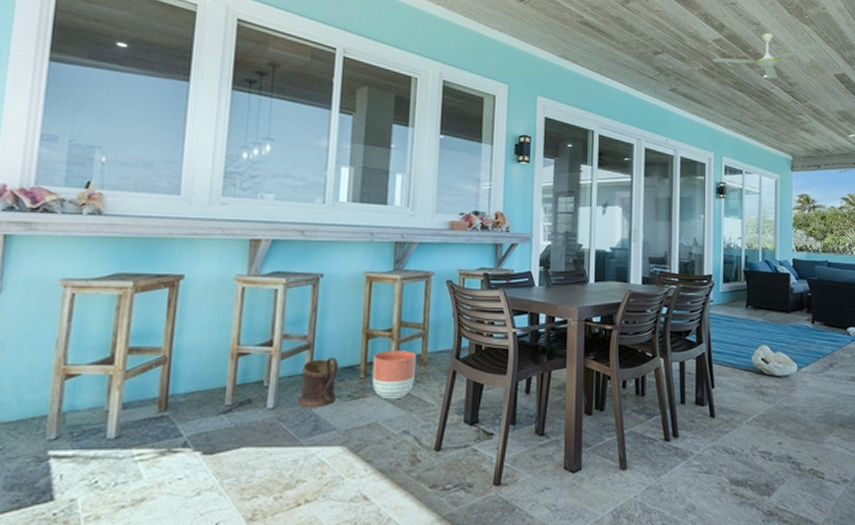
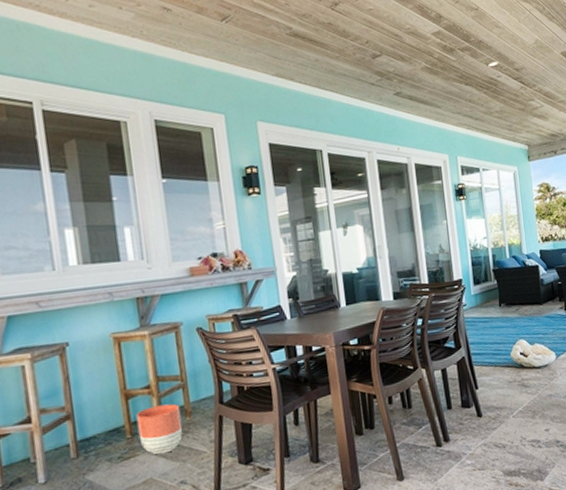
bucket: present [298,358,339,407] -> none [66,423,107,476]
ceiling fan: present [712,32,822,79] -> none [434,16,545,67]

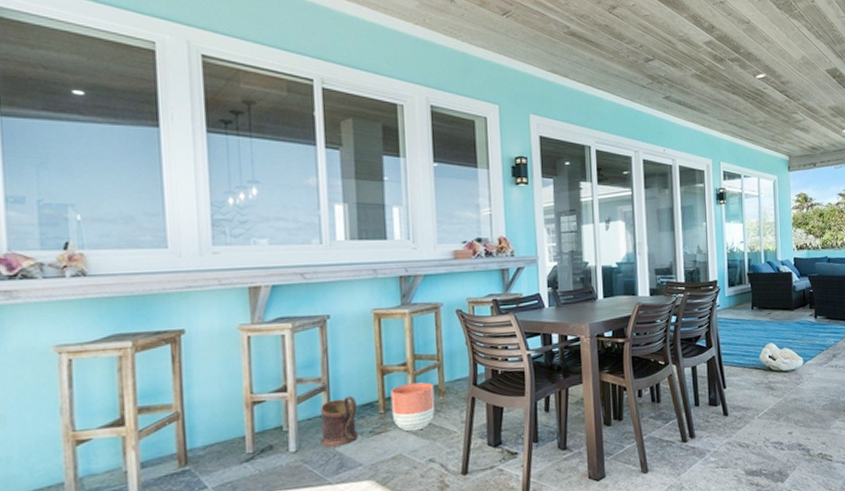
bucket: none [66,423,107,476] -> present [320,396,358,447]

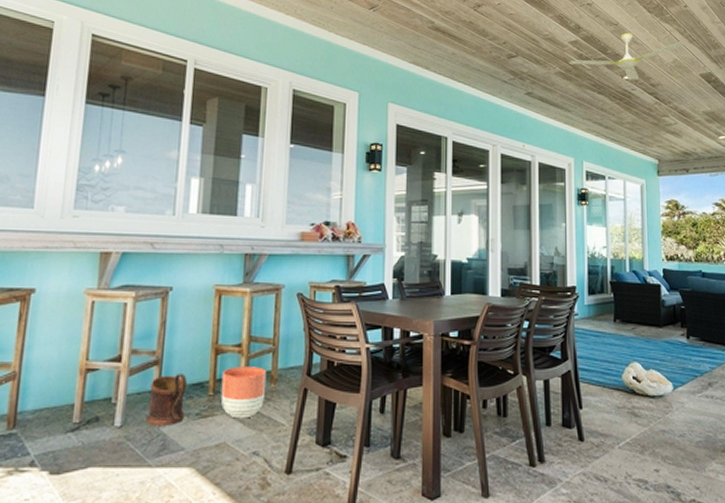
ceiling fan: none [704,30,812,79] -> present [569,32,685,80]

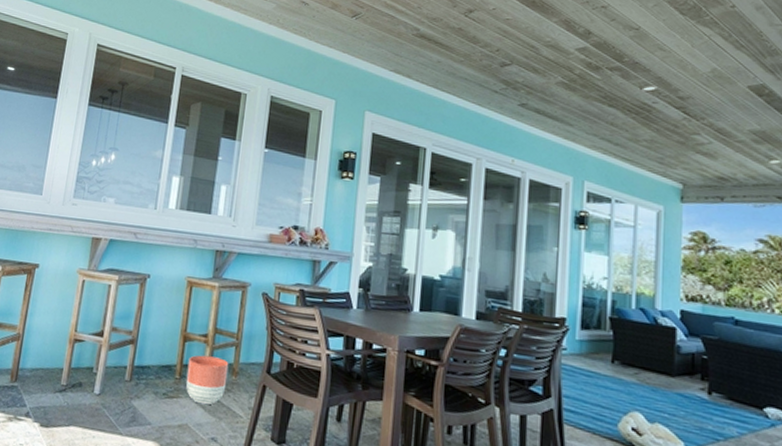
bucket: present [145,374,187,425] -> none [120,354,158,401]
ceiling fan: present [569,32,685,80] -> none [574,38,729,92]

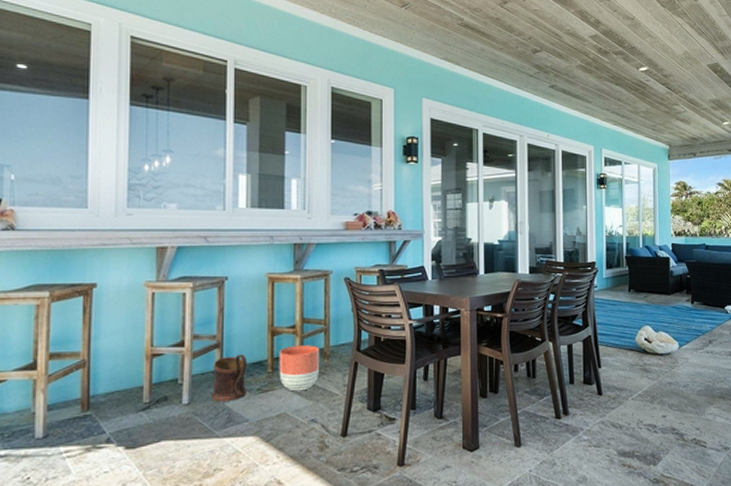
bucket: none [120,354,158,401] -> present [211,355,247,401]

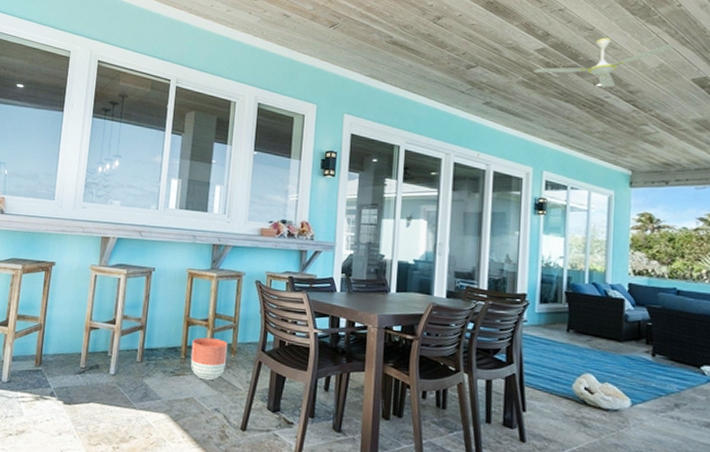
bucket: present [211,355,247,401] -> none [132,338,165,379]
ceiling fan: none [589,26,695,72] -> present [534,37,676,87]

